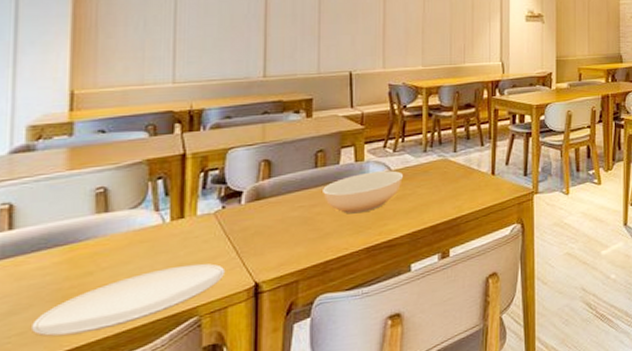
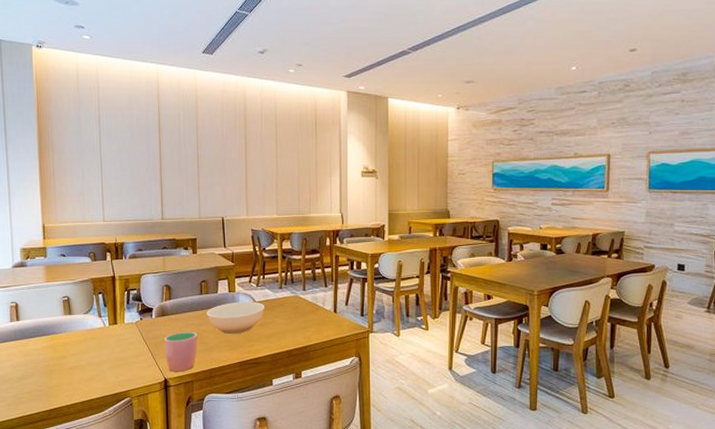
plate: present [32,263,226,337] -> none [35,359,145,398]
cup: none [257,216,308,273] -> present [164,331,198,372]

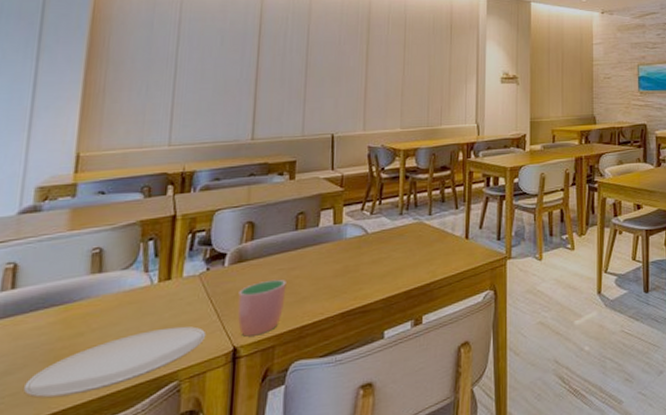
plate: none [35,359,145,398] -> present [24,326,207,399]
bowl: present [206,301,265,334] -> none [300,233,380,278]

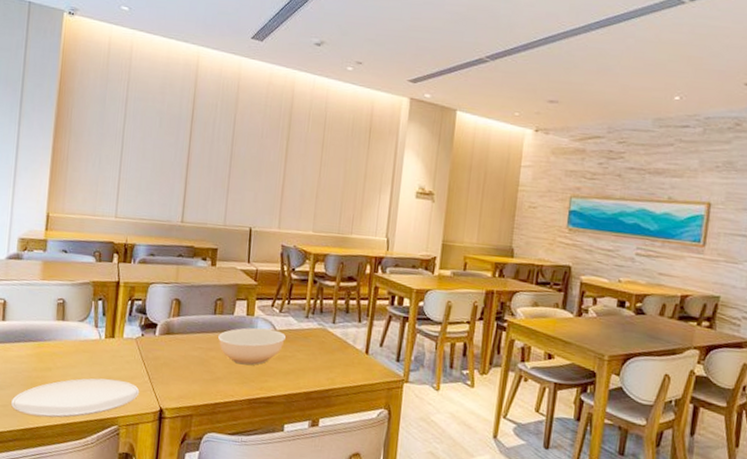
cup: present [237,279,287,337] -> none [164,355,205,403]
bowl: none [300,233,380,278] -> present [217,327,287,365]

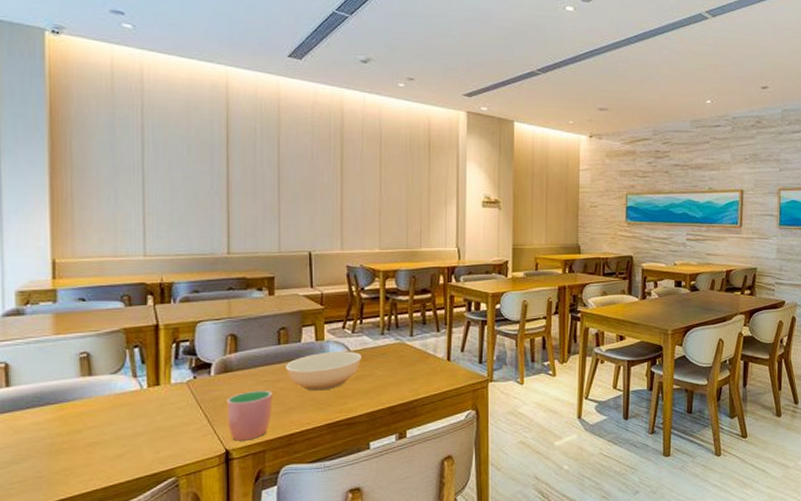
plate: present [11,378,140,418] -> none [32,428,199,486]
cup: none [164,355,205,403] -> present [226,390,273,441]

